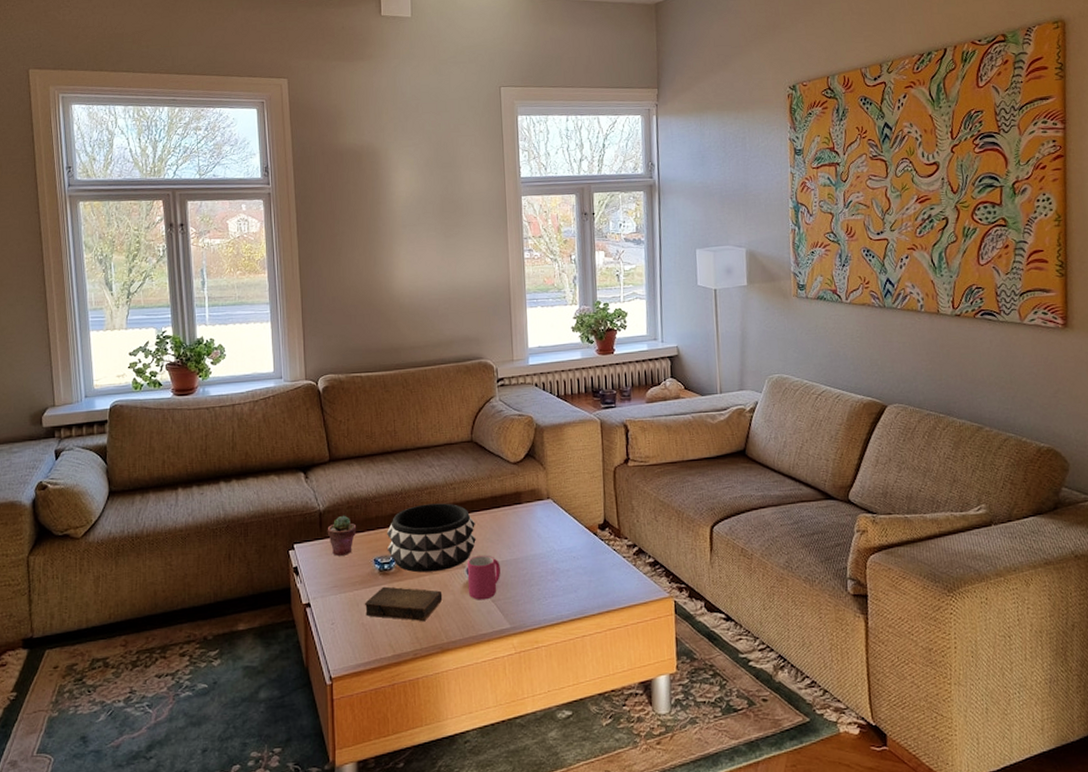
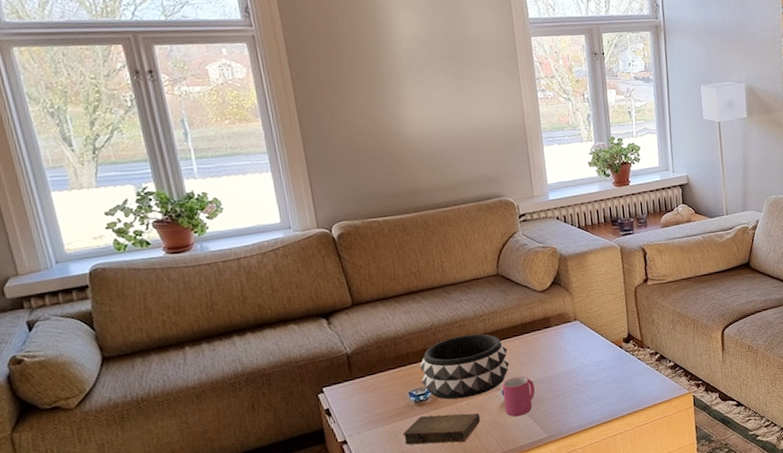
potted succulent: present [327,515,357,556] -> none [357,355,388,394]

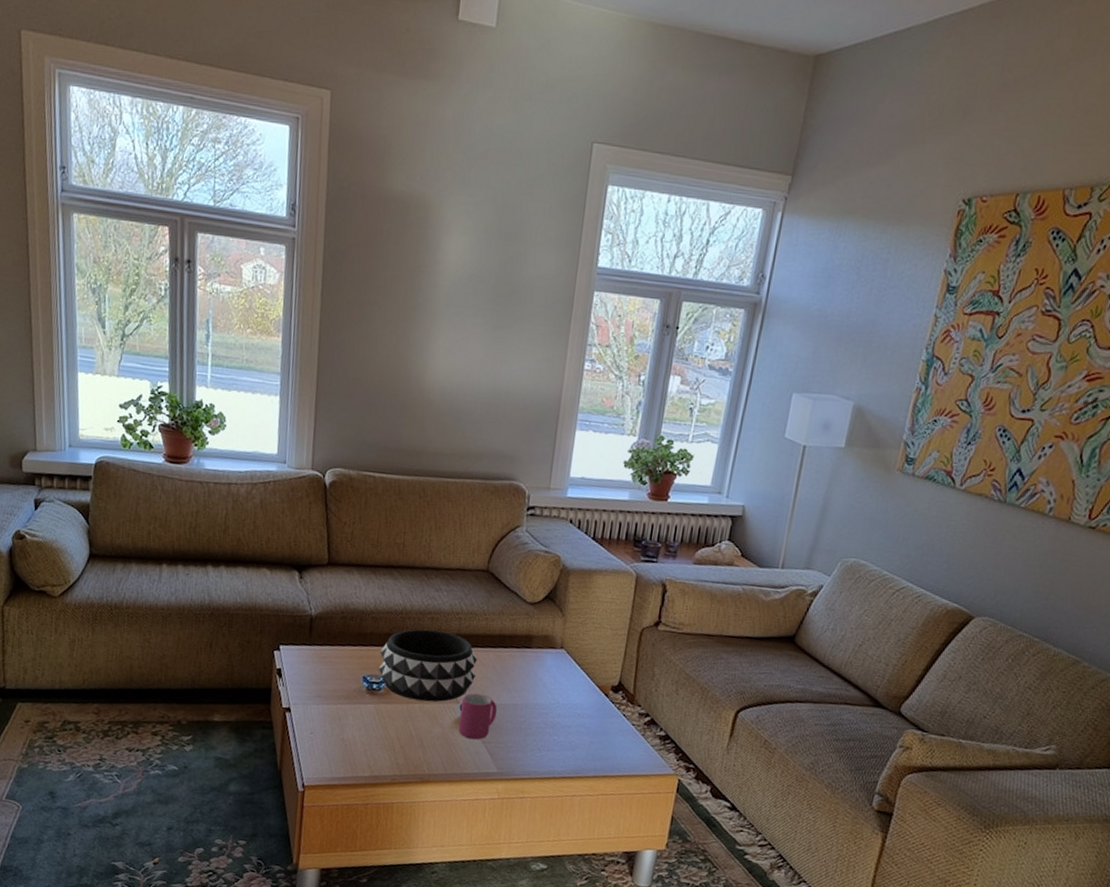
book: present [402,413,481,445] -> none [346,706,431,749]

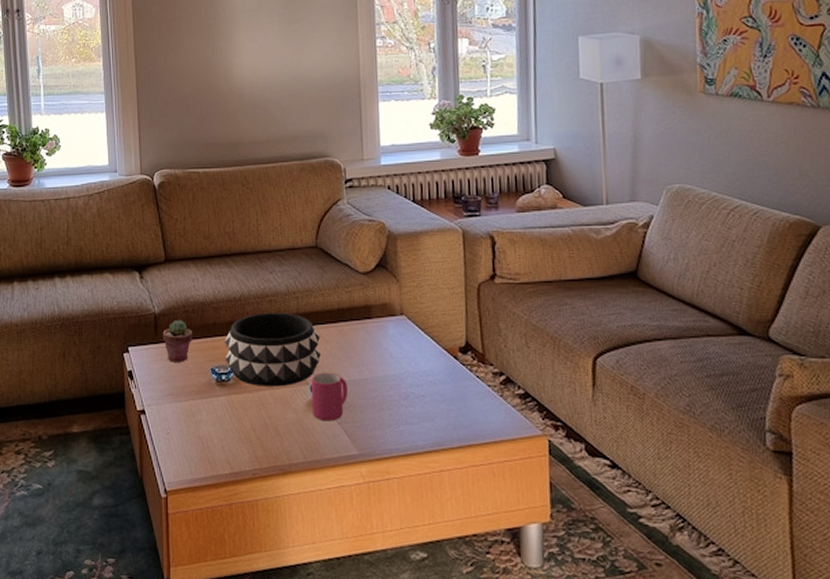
potted succulent: none [316,624,349,667] -> present [162,319,193,362]

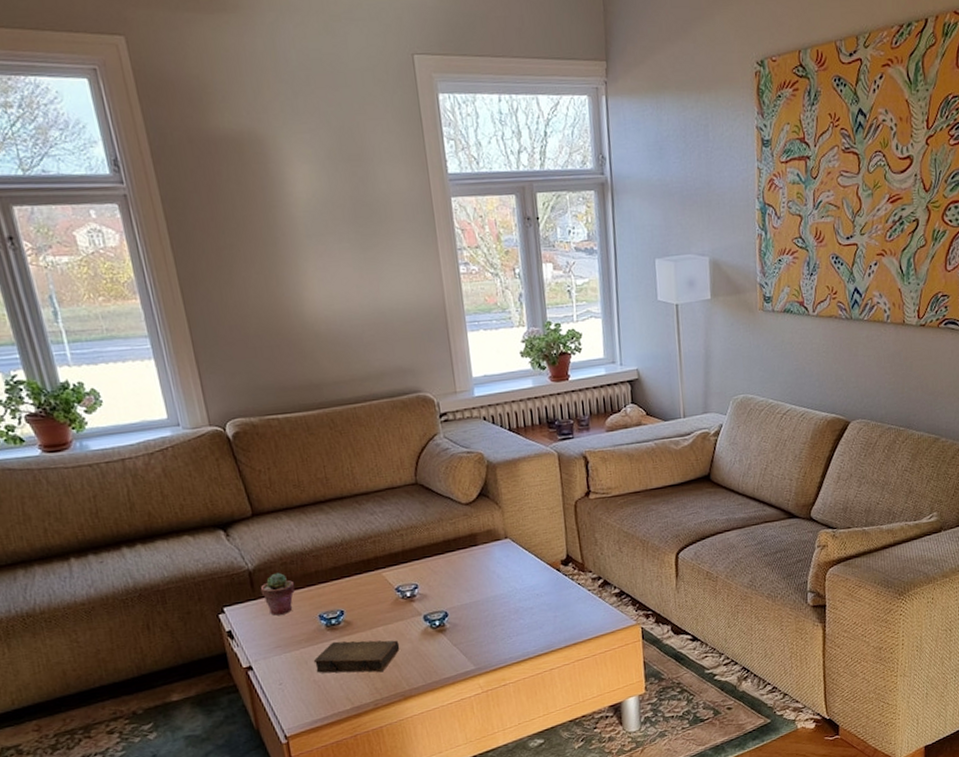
book: none [200,398,284,440] -> present [313,640,400,673]
decorative bowl: present [224,313,321,387] -> none [329,551,431,625]
mug: present [310,372,348,422] -> none [423,600,461,646]

